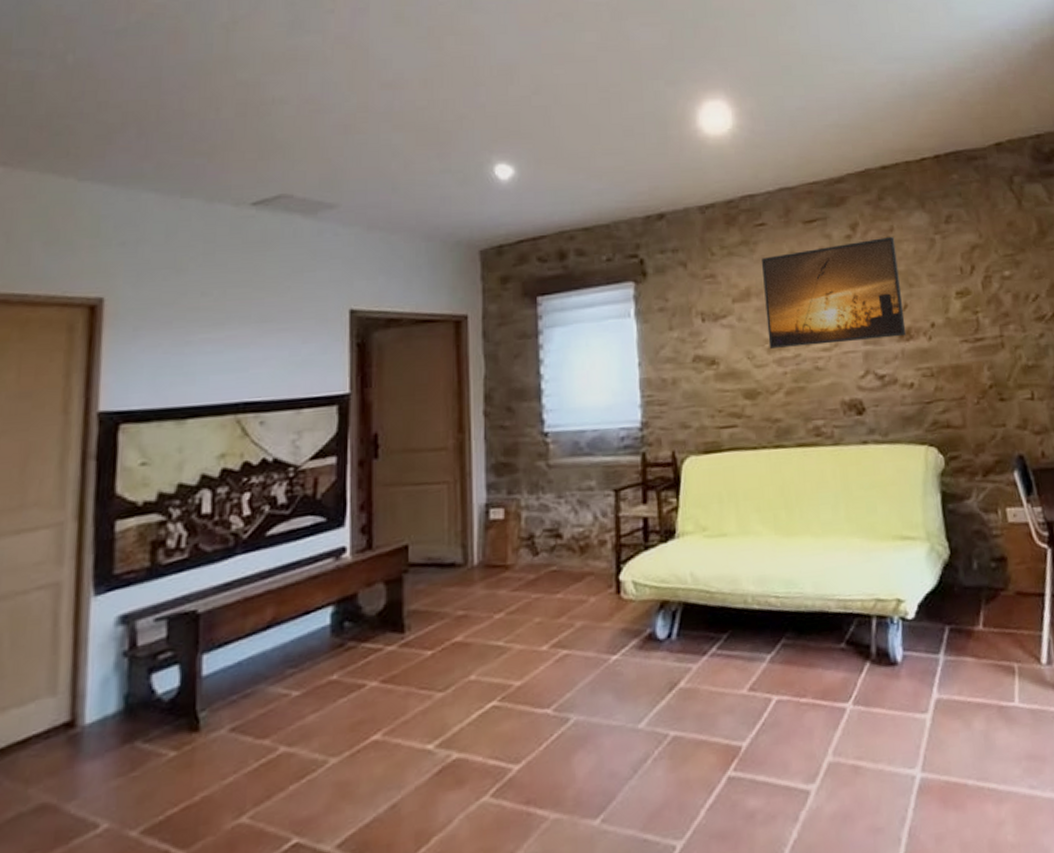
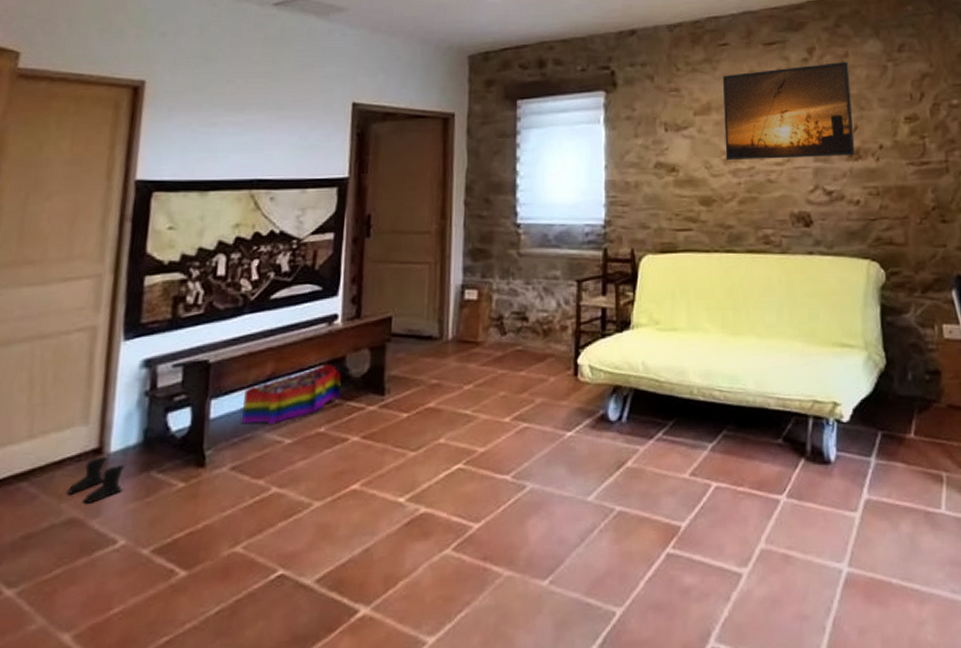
boots: none [35,729,104,786] -> present [67,456,125,503]
storage bin: none [241,604,353,678] -> present [242,365,341,425]

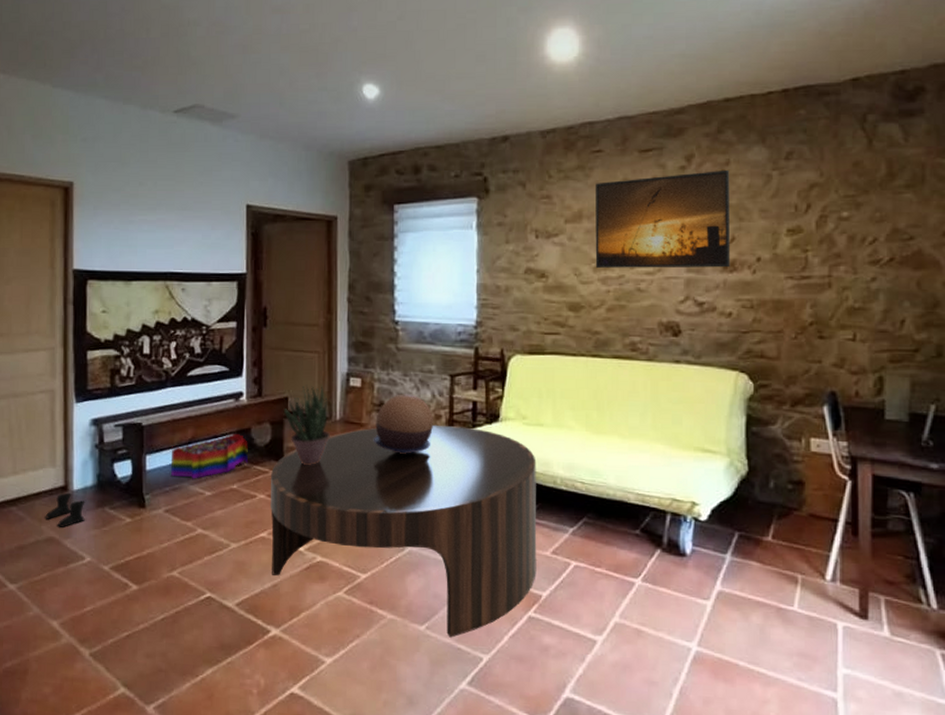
coffee table: none [363,336,674,591] -> present [270,424,537,638]
potted plant: none [385,300,440,396] -> present [283,384,330,465]
decorative bowl: none [491,304,558,374] -> present [374,394,433,454]

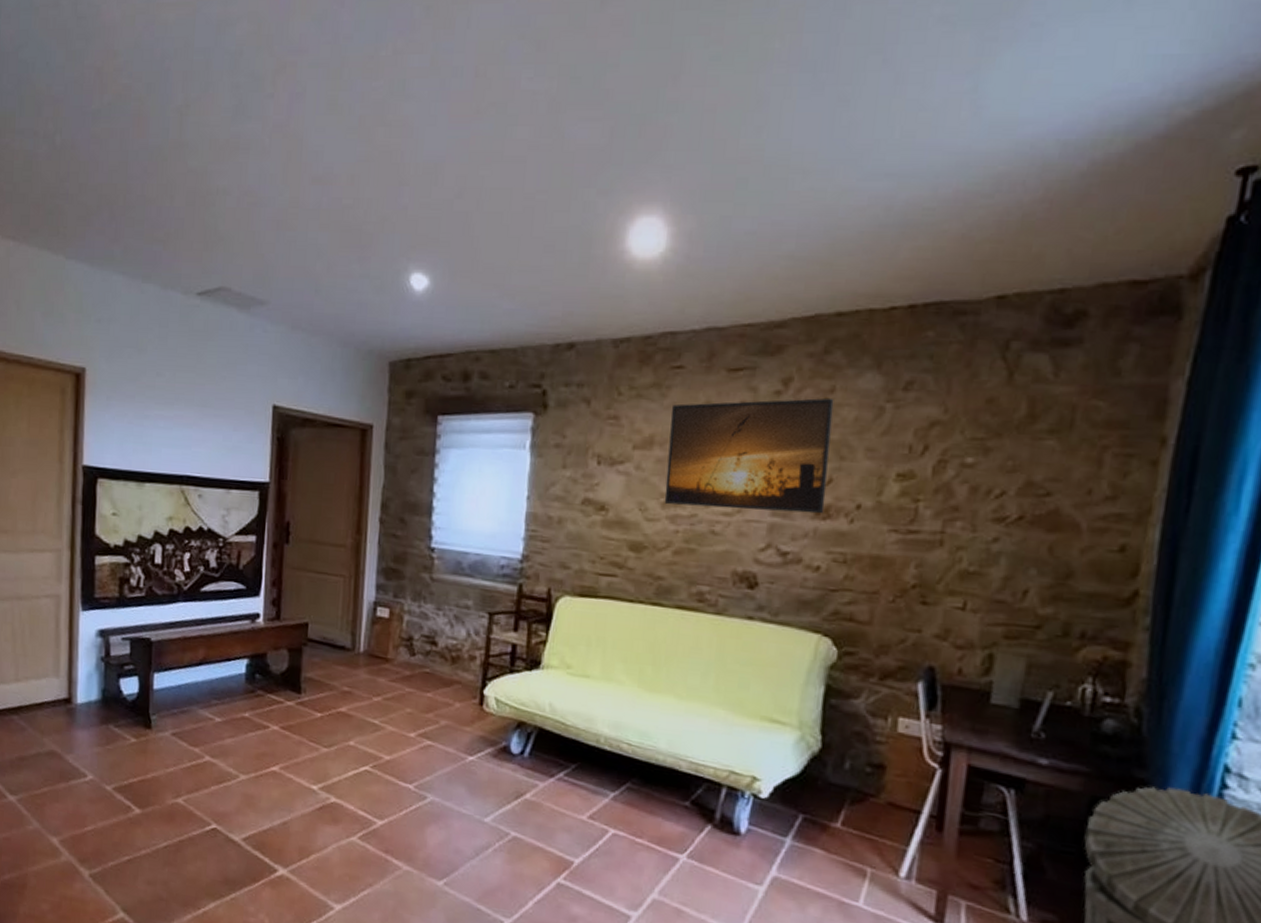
boots: present [45,492,86,527] -> none [47,705,89,742]
storage bin: present [171,434,248,479] -> none [180,658,263,703]
coffee table: present [270,424,537,638] -> none [282,663,579,897]
potted plant: present [283,384,330,465] -> none [302,610,352,699]
decorative bowl: present [374,394,433,454] -> none [400,629,467,696]

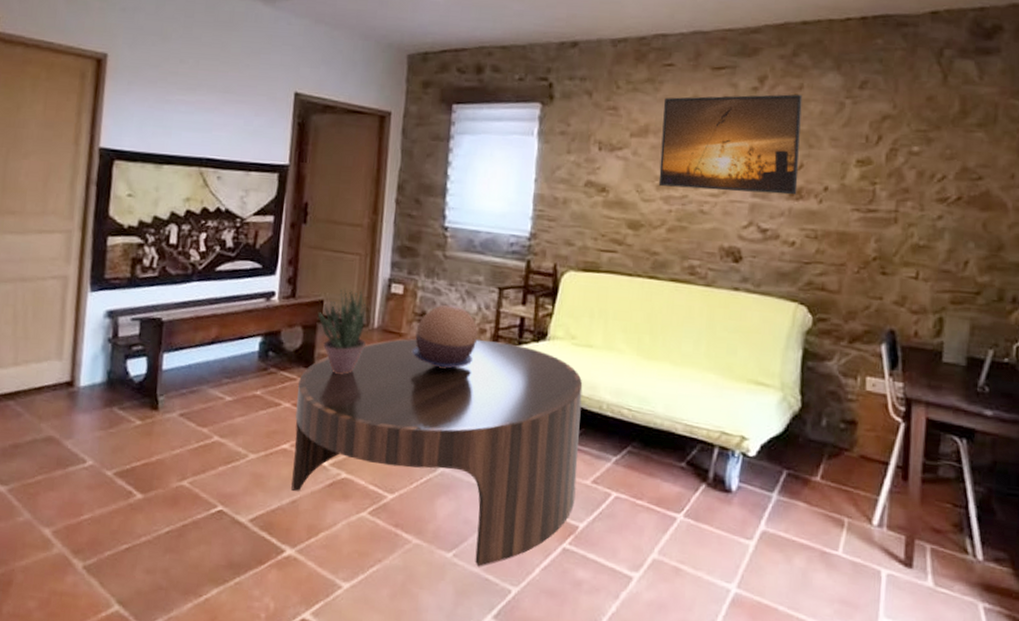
coffee table: none [282,663,579,897] -> present [291,338,583,567]
potted plant: none [302,610,352,699] -> present [317,288,367,375]
decorative bowl: none [400,629,467,696] -> present [412,304,478,369]

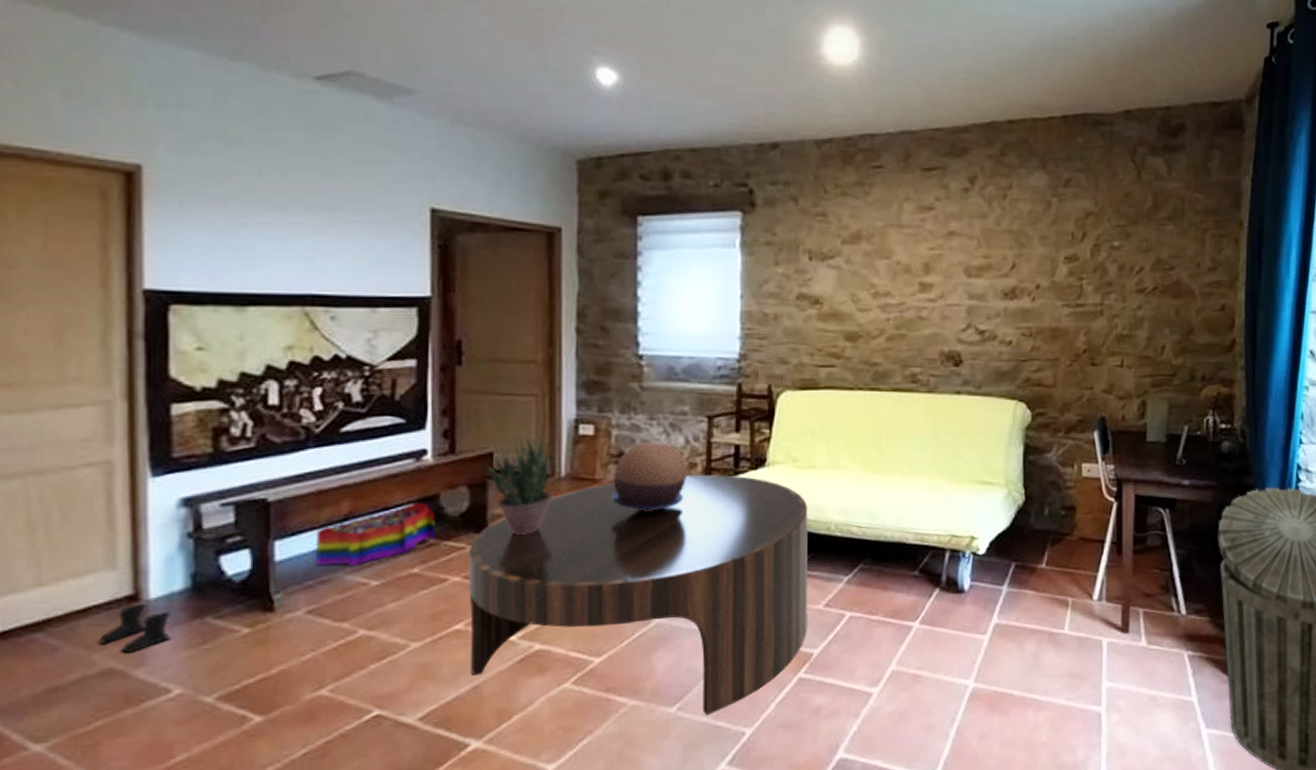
boots: none [45,389,92,427] -> present [98,603,173,653]
storage bin: none [190,336,277,382] -> present [316,503,435,567]
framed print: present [658,94,803,195] -> none [874,193,1012,295]

